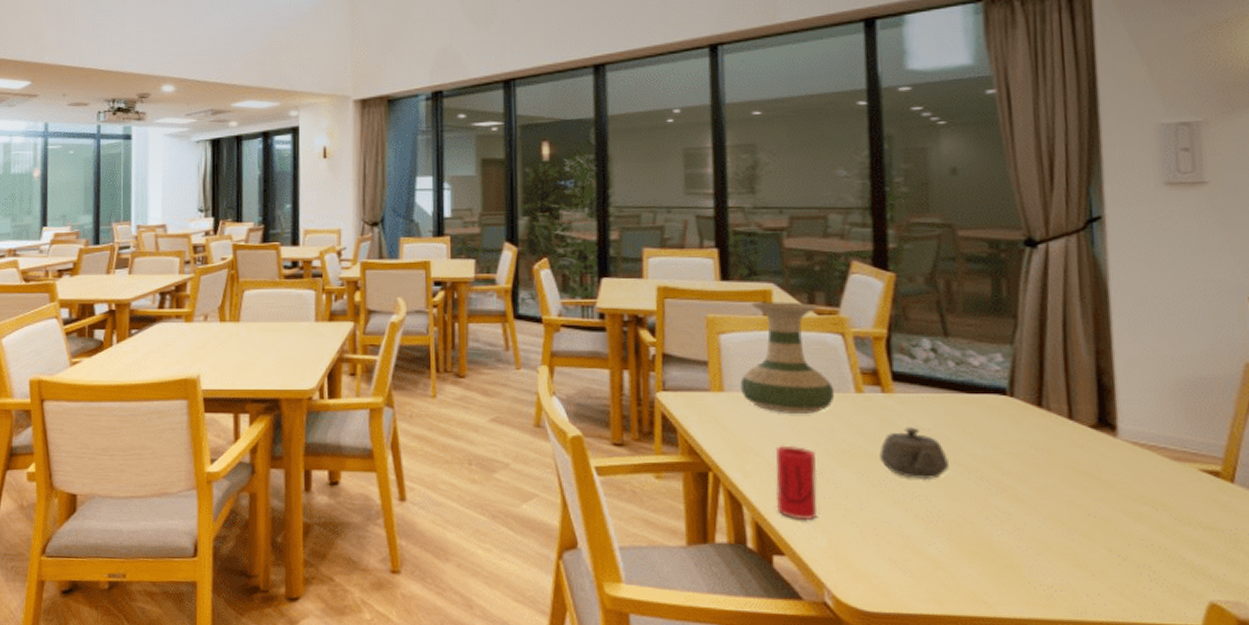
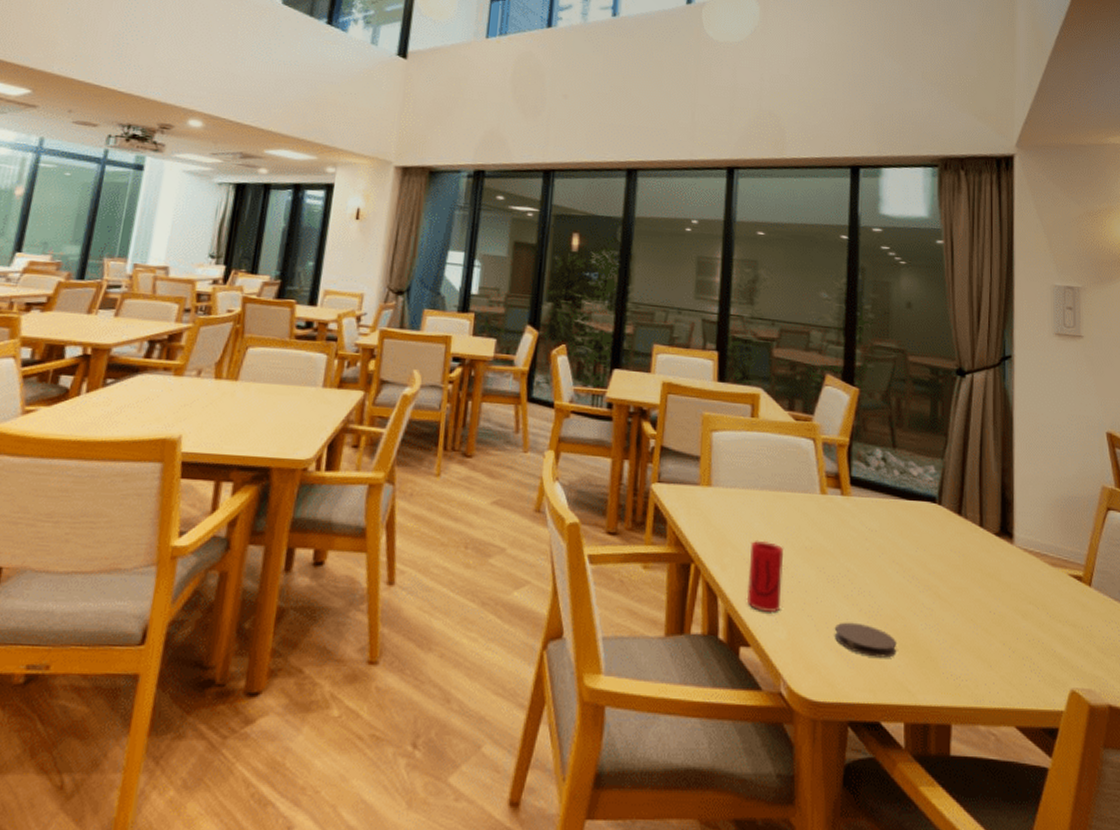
vase: present [740,301,835,414] -> none [725,404,804,512]
teapot: present [879,427,949,481] -> none [835,528,889,578]
coaster: none [886,528,965,566] -> present [835,622,896,658]

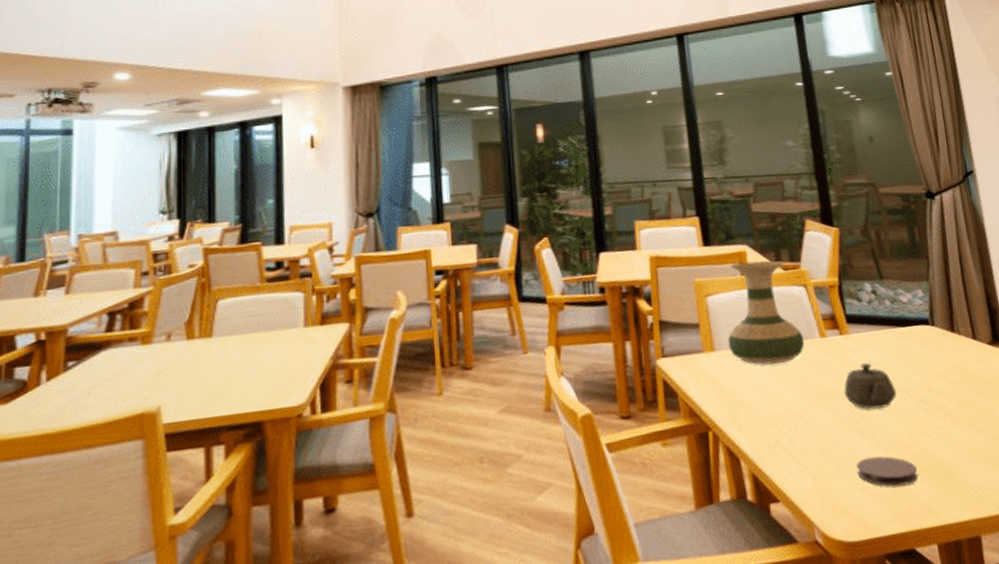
vase: none [725,404,804,512] -> present [727,260,805,365]
cup: present [746,540,784,613] -> none [763,394,802,465]
teapot: none [835,528,889,578] -> present [844,363,896,410]

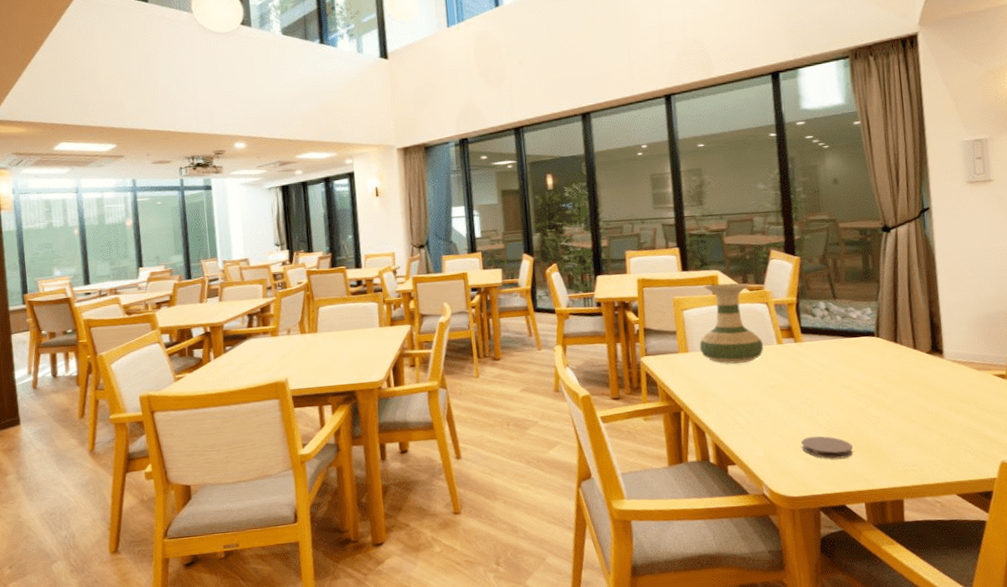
teapot: present [844,363,896,410] -> none [795,365,840,401]

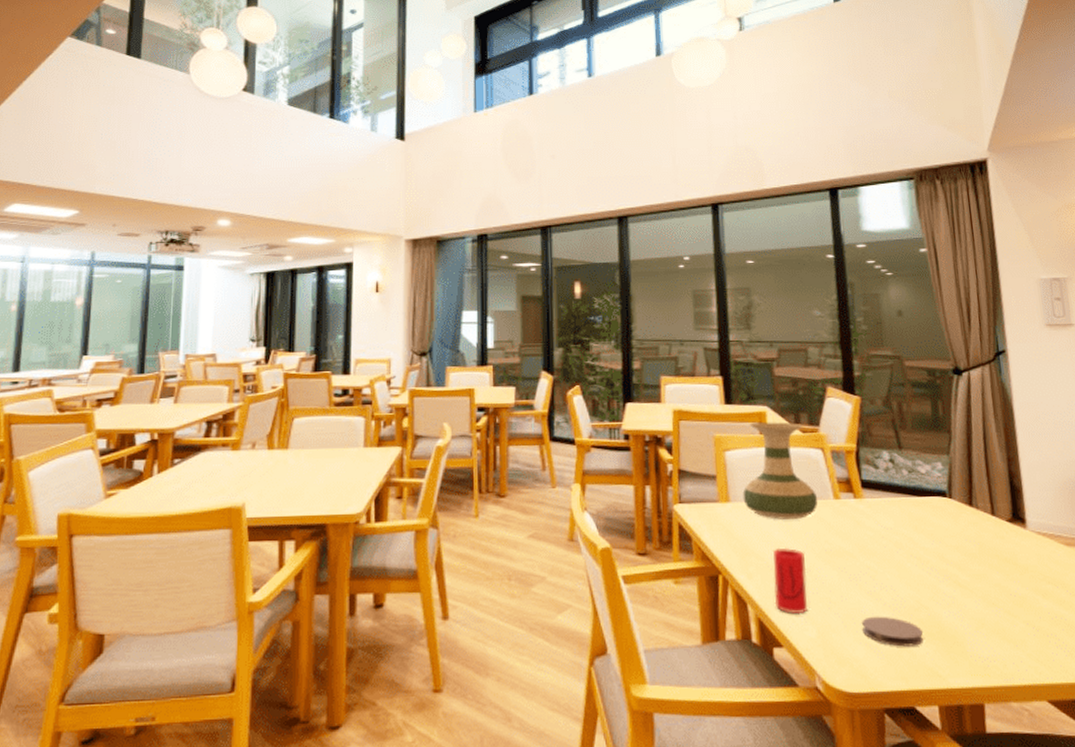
cup: none [726,386,756,439] -> present [773,547,808,615]

